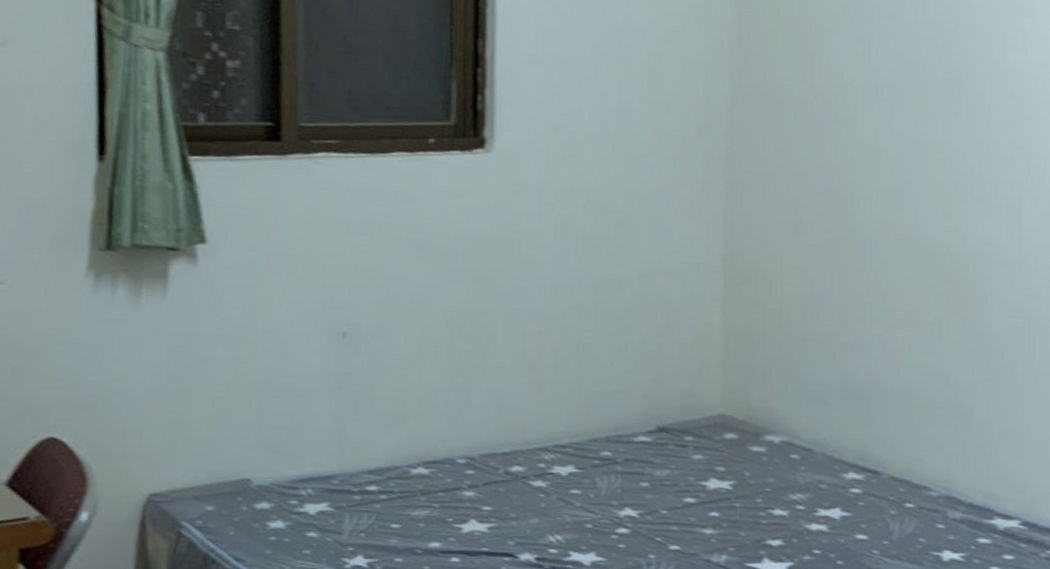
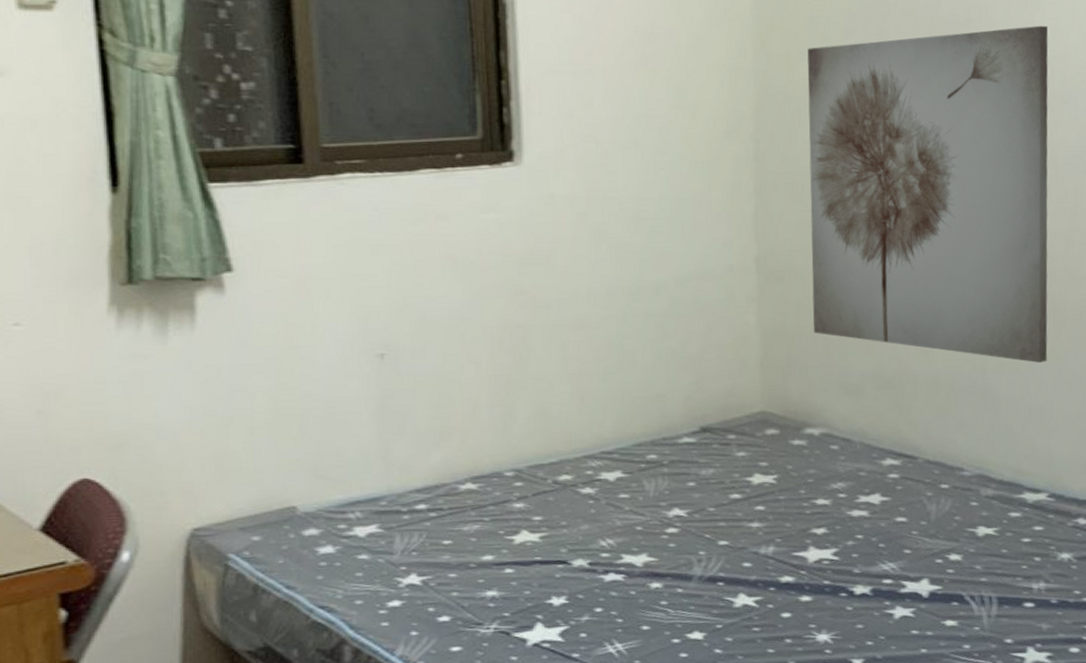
wall art: none [778,33,1040,382] -> present [807,25,1048,363]

